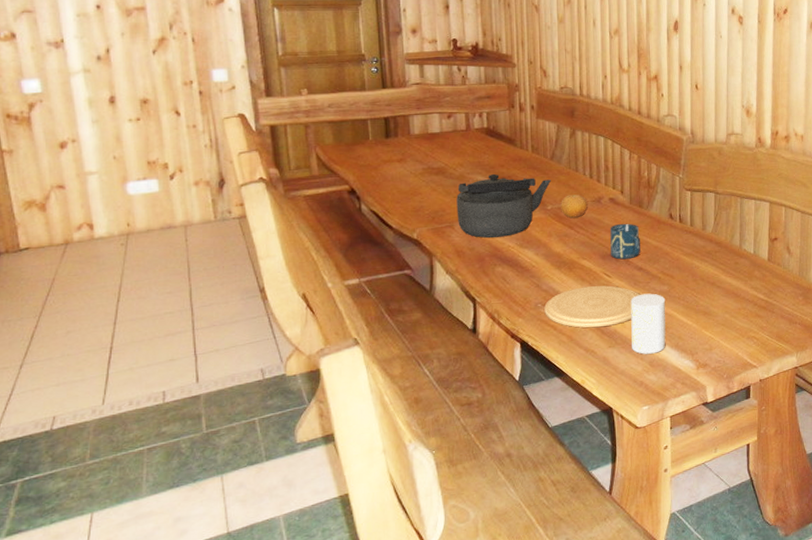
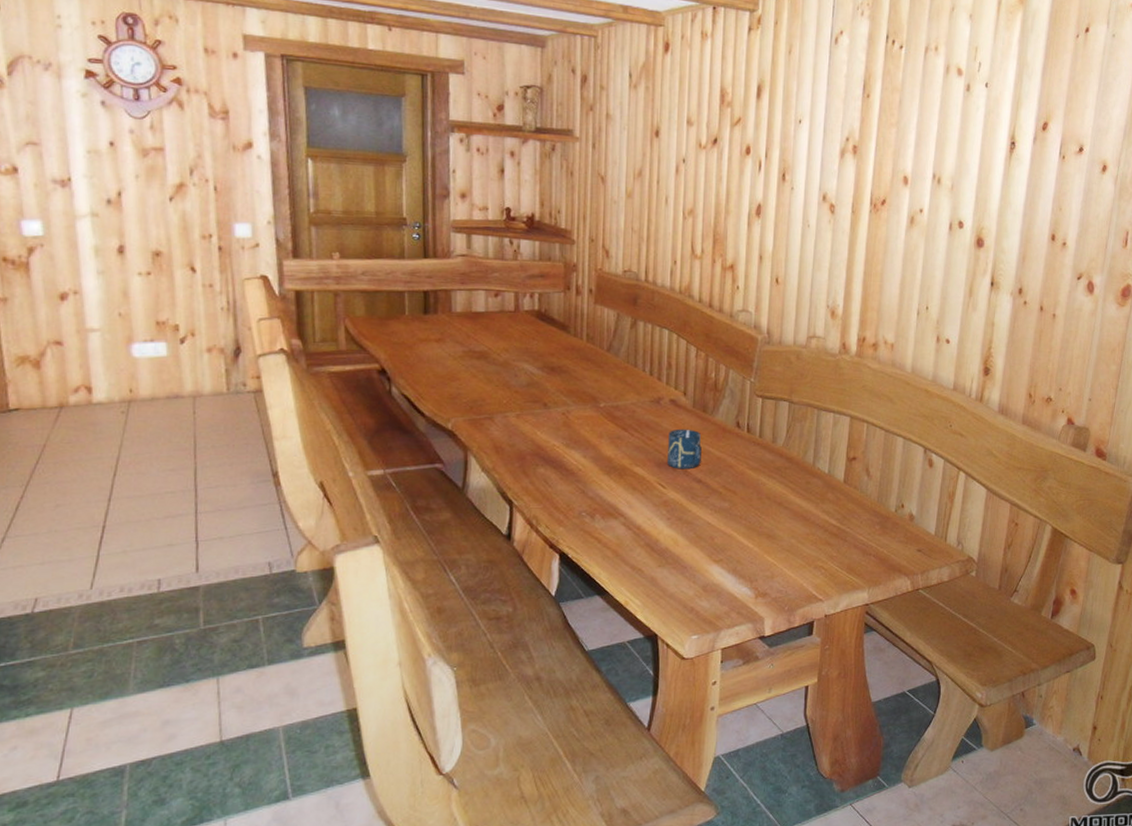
kettle: present [456,173,552,238] -> none [498,362,607,434]
plate: present [544,285,641,328] -> none [589,497,698,544]
fruit: present [561,194,589,218] -> none [615,392,646,418]
cup: present [630,293,666,354] -> none [684,509,726,577]

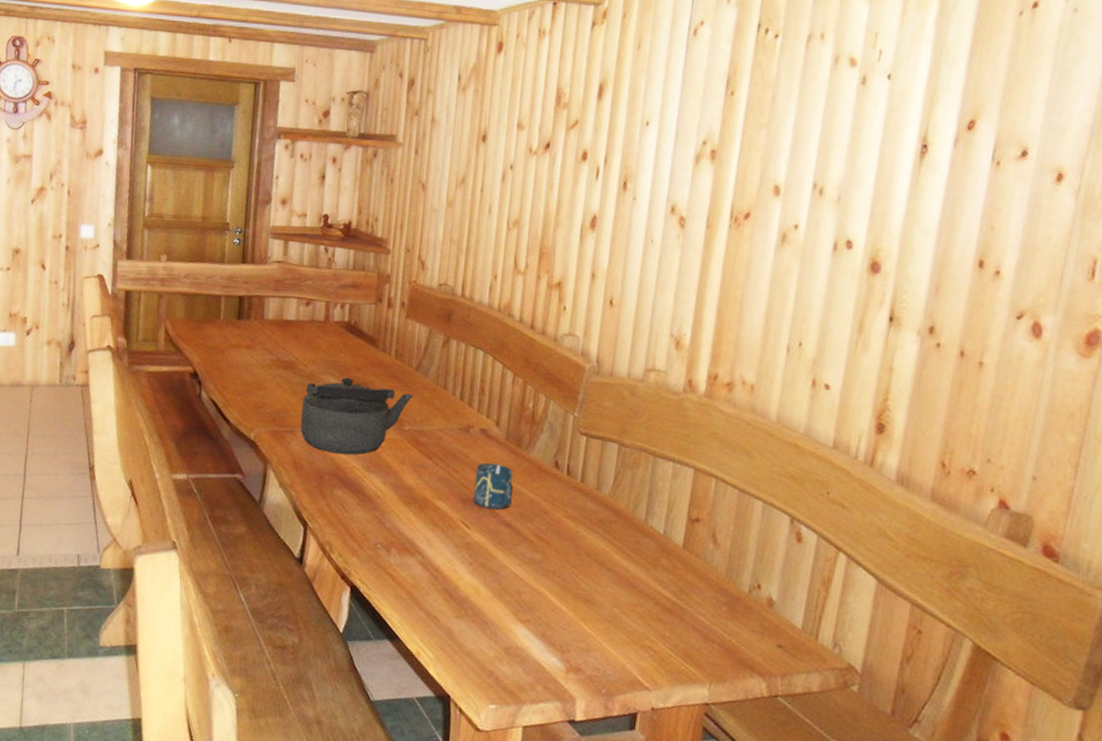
kettle: none [498,362,607,434] -> present [300,377,414,455]

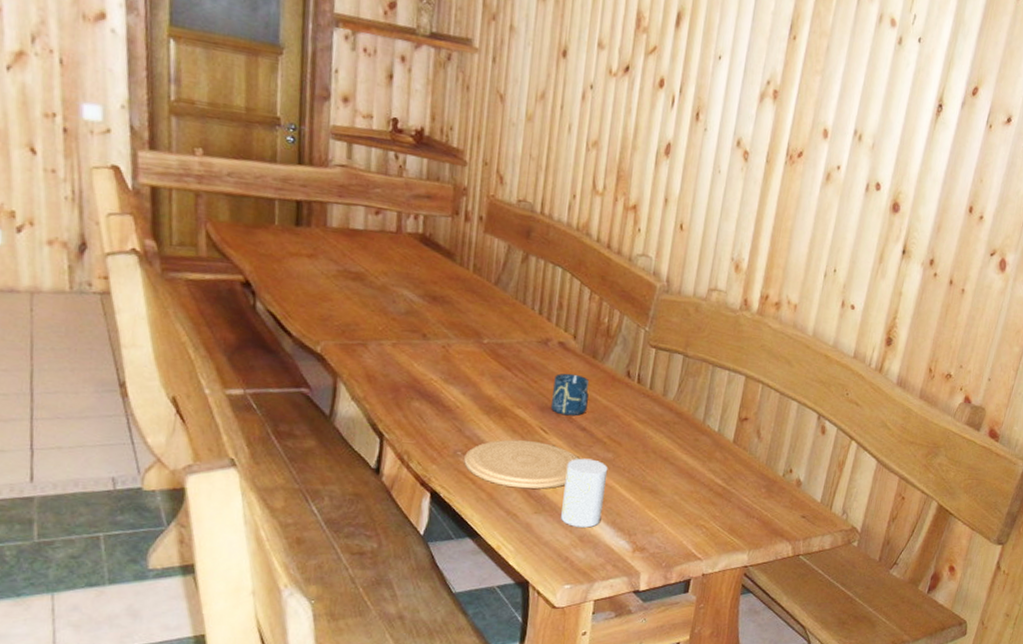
kettle: present [300,377,414,455] -> none [372,290,493,368]
plate: none [384,533,505,591] -> present [464,439,580,489]
cup: none [485,557,536,639] -> present [561,458,608,528]

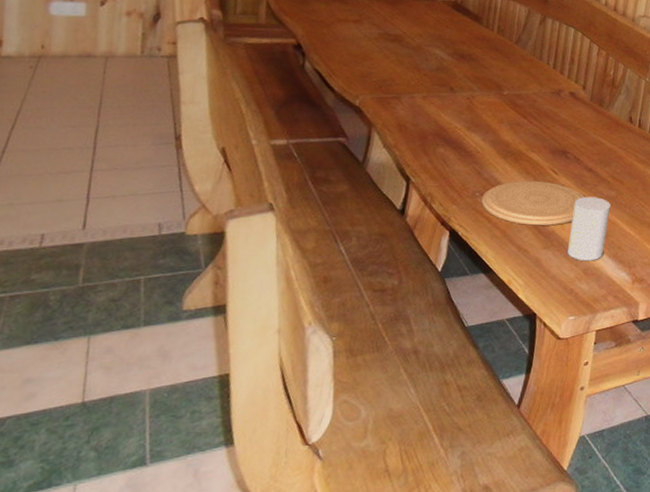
cup: present [551,373,589,416] -> none [561,120,595,158]

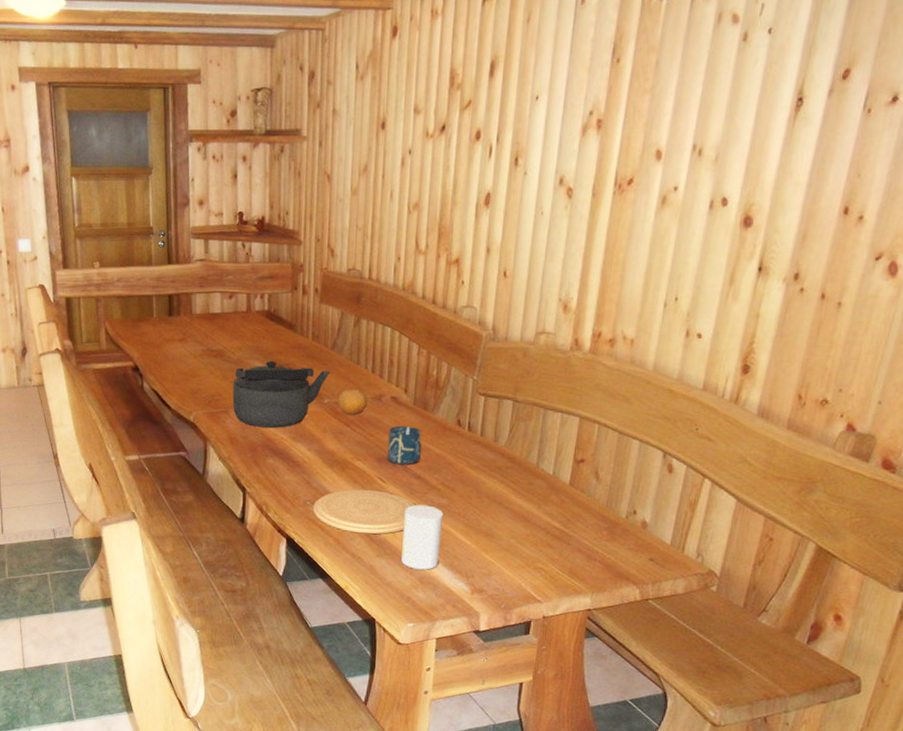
kettle: none [405,49,513,117] -> present [232,360,331,428]
fruit: none [517,82,547,107] -> present [338,389,368,415]
cup: none [561,120,595,158] -> present [387,425,421,466]

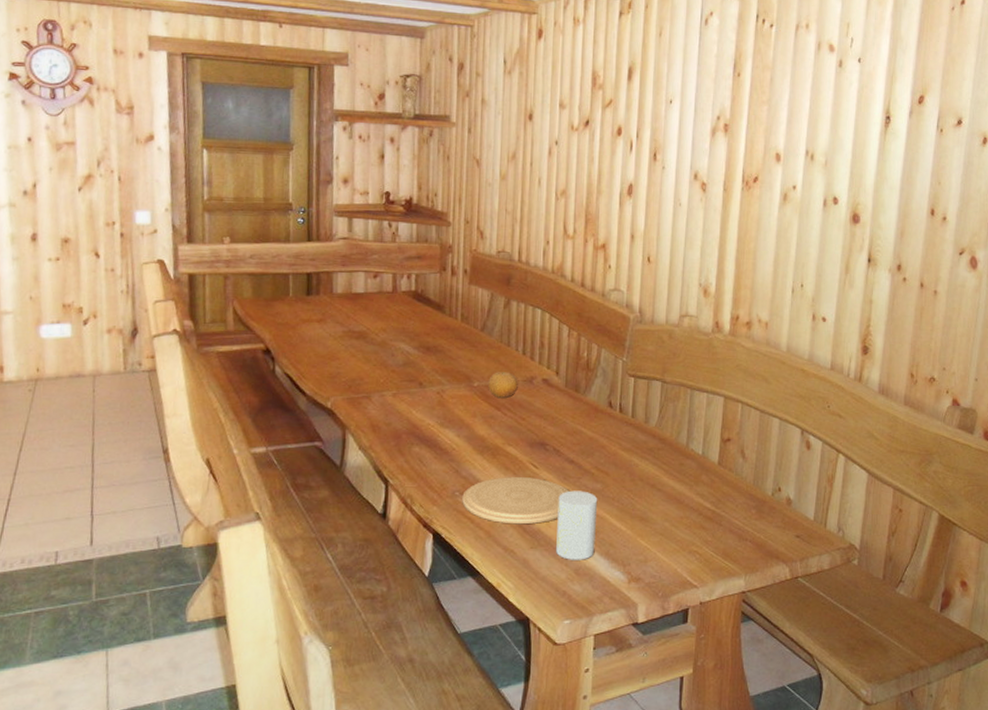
kettle: present [232,360,331,428] -> none [375,342,481,413]
cup: present [387,425,421,466] -> none [540,408,574,450]

